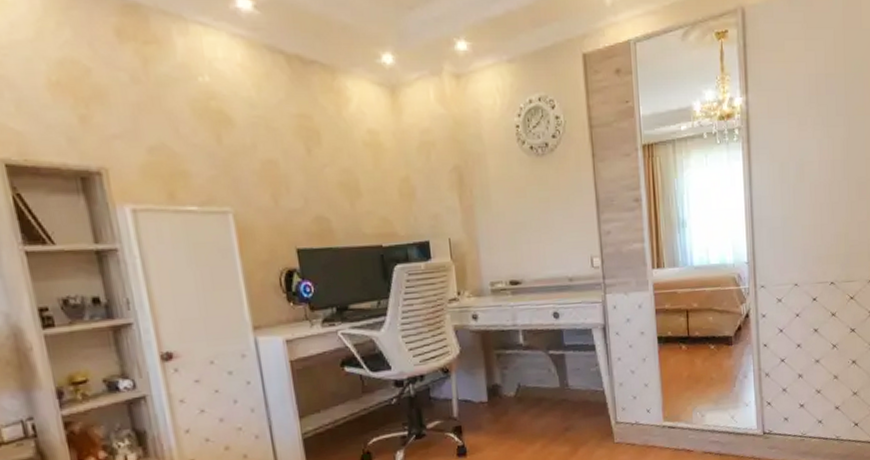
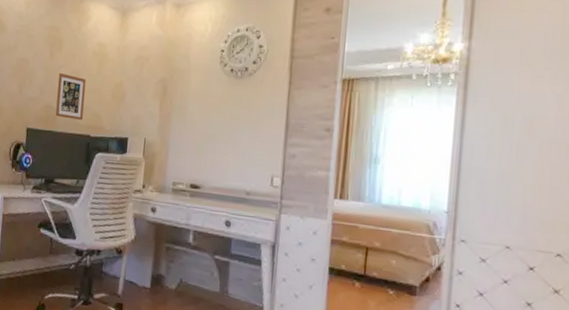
picture frame: none [324,173,369,230] -> present [55,73,86,120]

